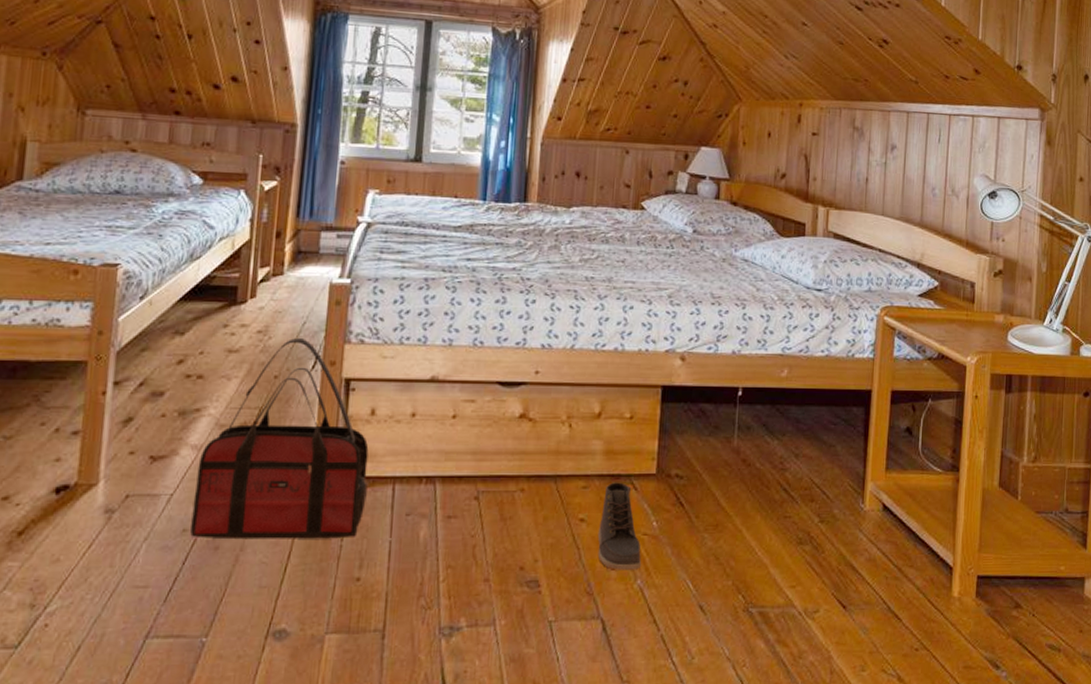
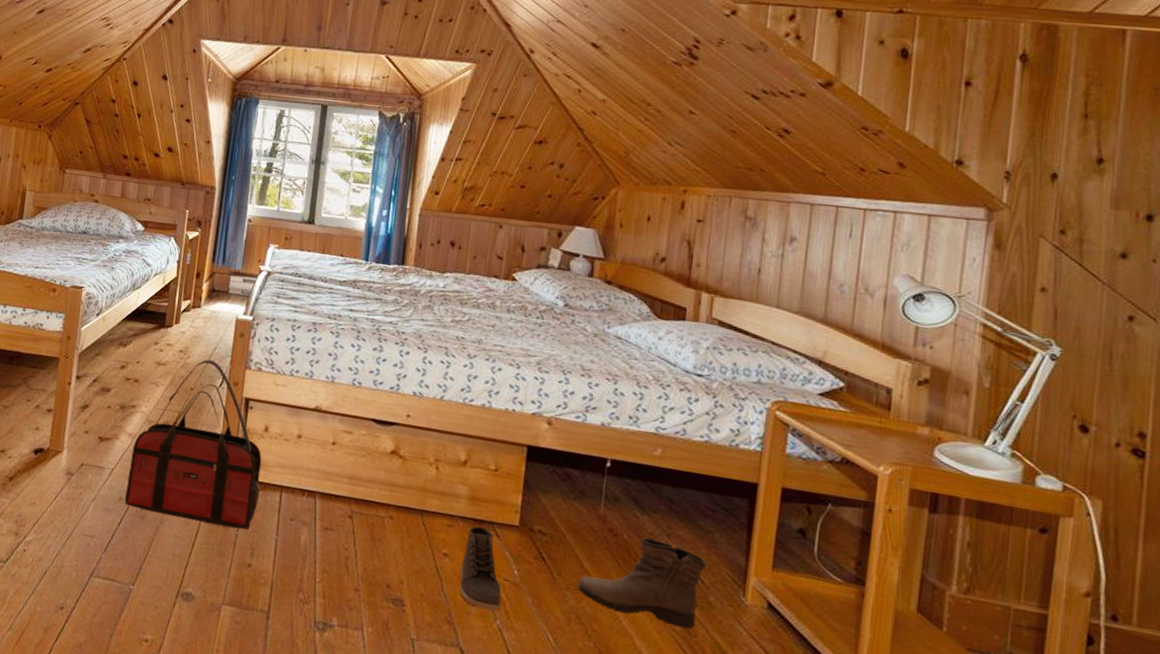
boot: none [715,462,831,546] -> present [577,537,708,628]

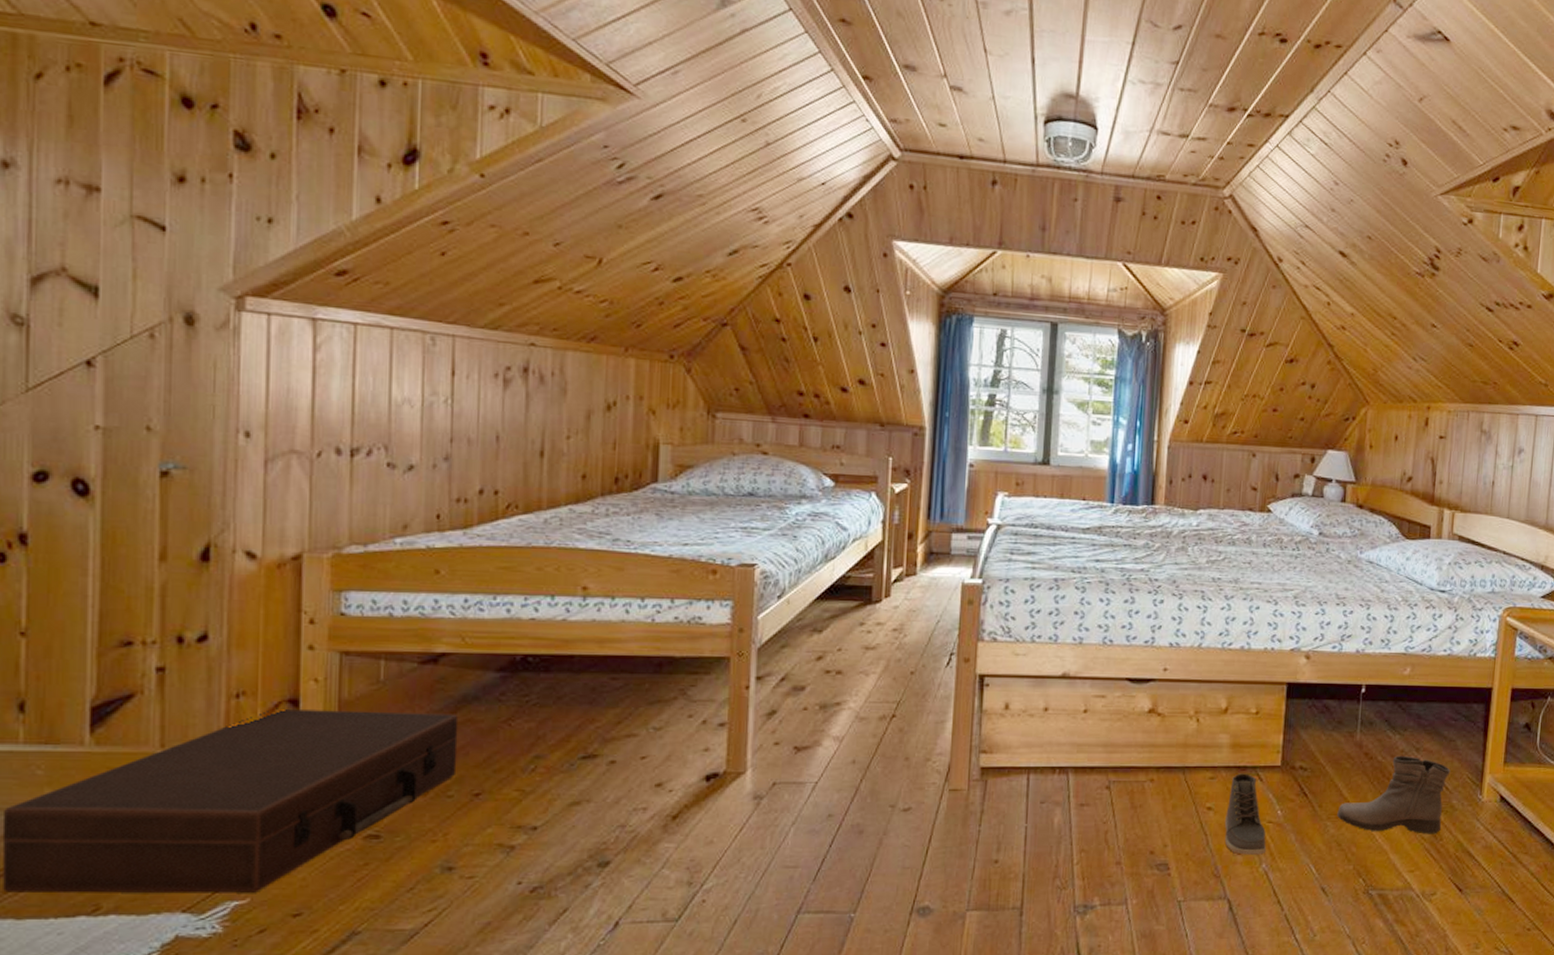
duffel bag: present [125,359,262,530] -> none [836,635,1006,824]

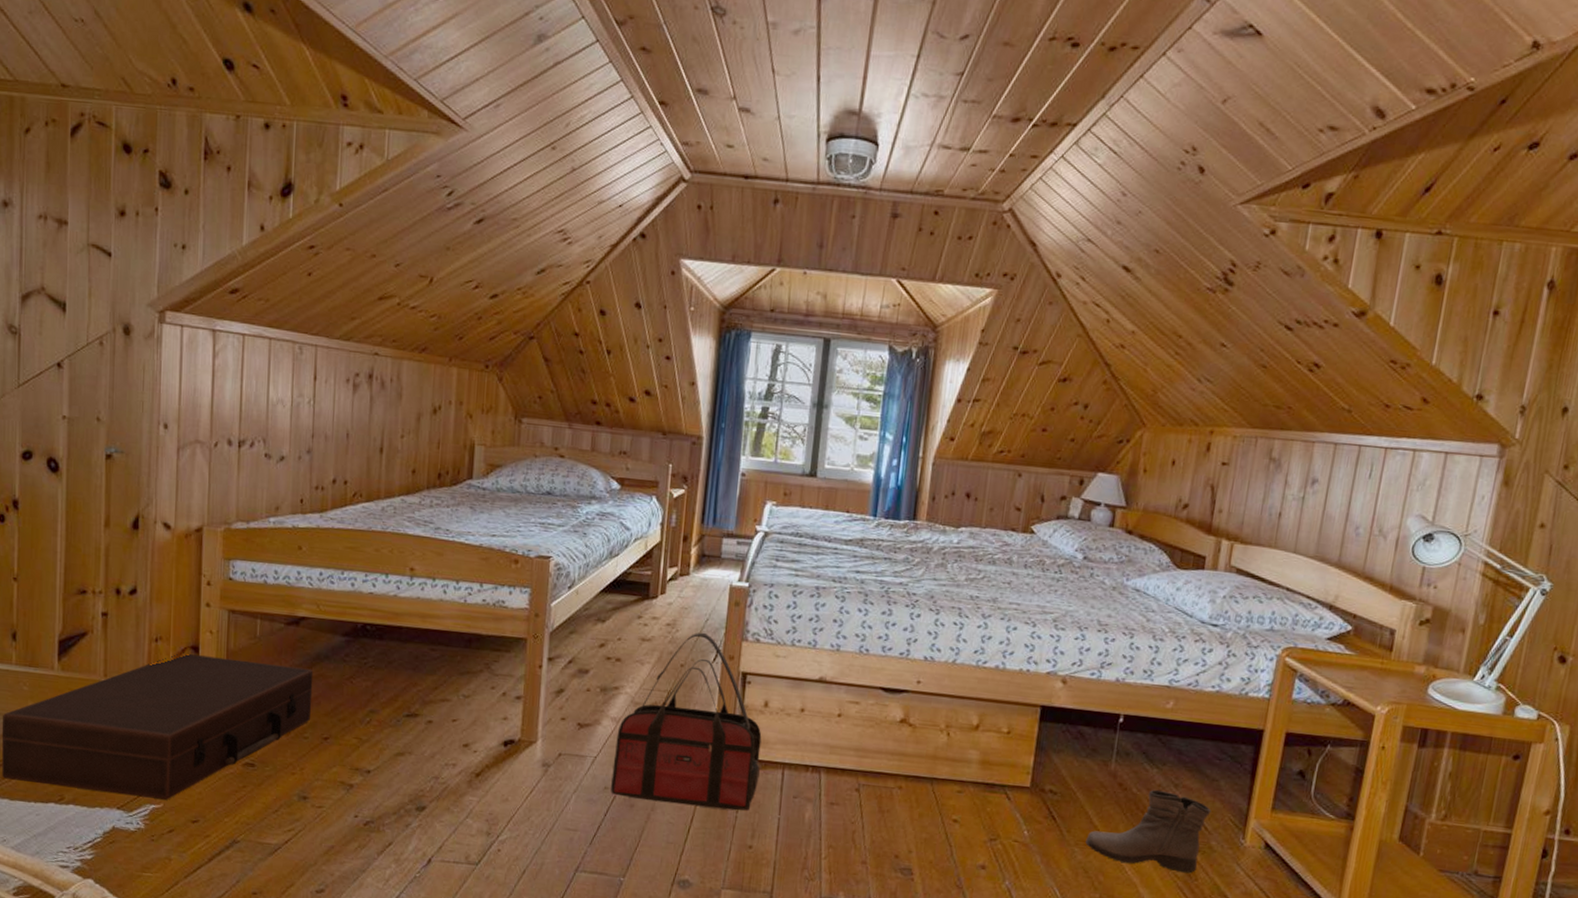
duffel bag: none [836,635,1006,824] -> present [611,632,763,811]
sneaker: present [1224,773,1267,855] -> none [969,790,1011,872]

